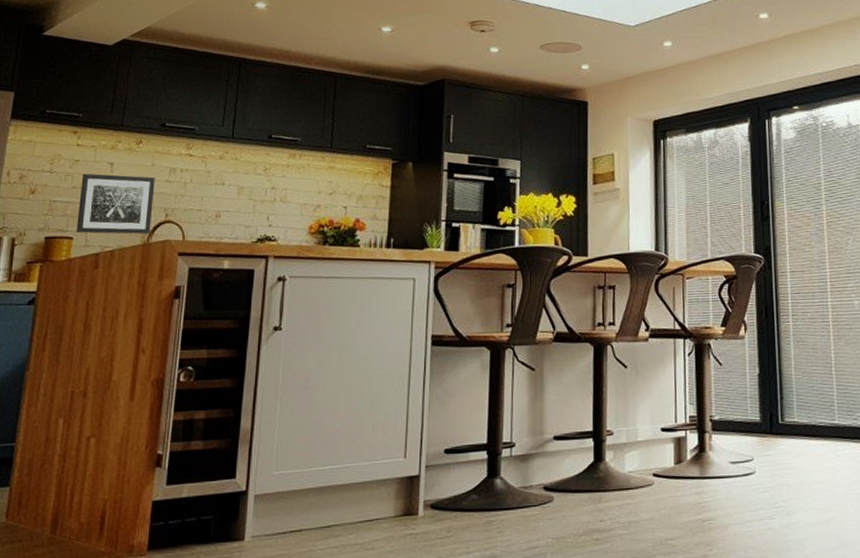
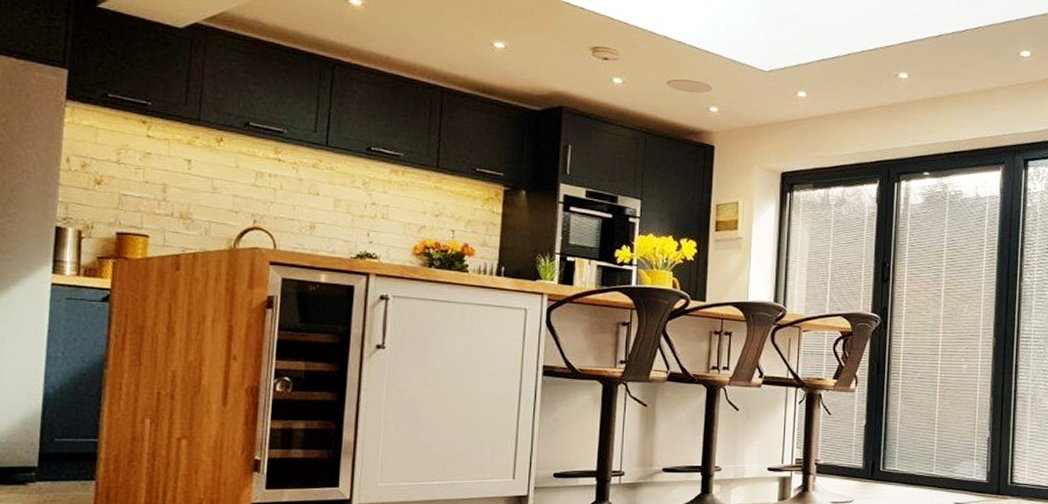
wall art: present [76,173,155,235] -> none [152,168,240,240]

